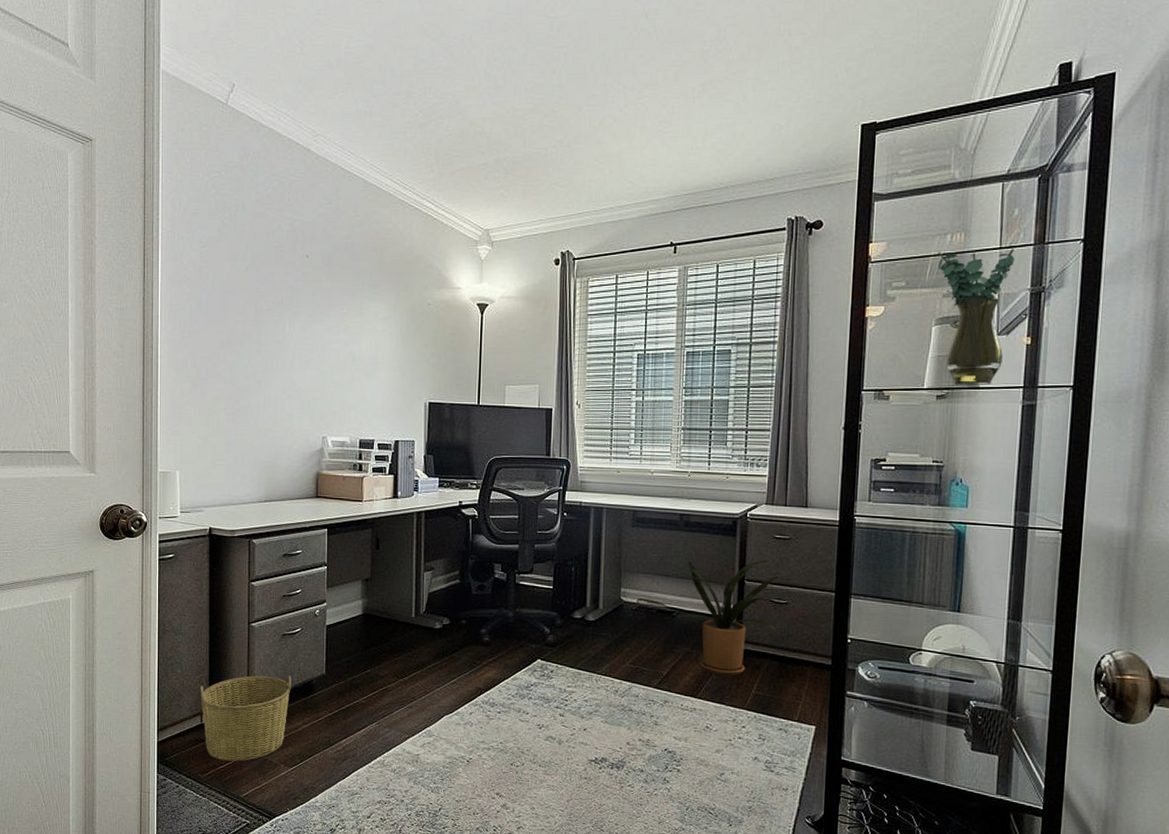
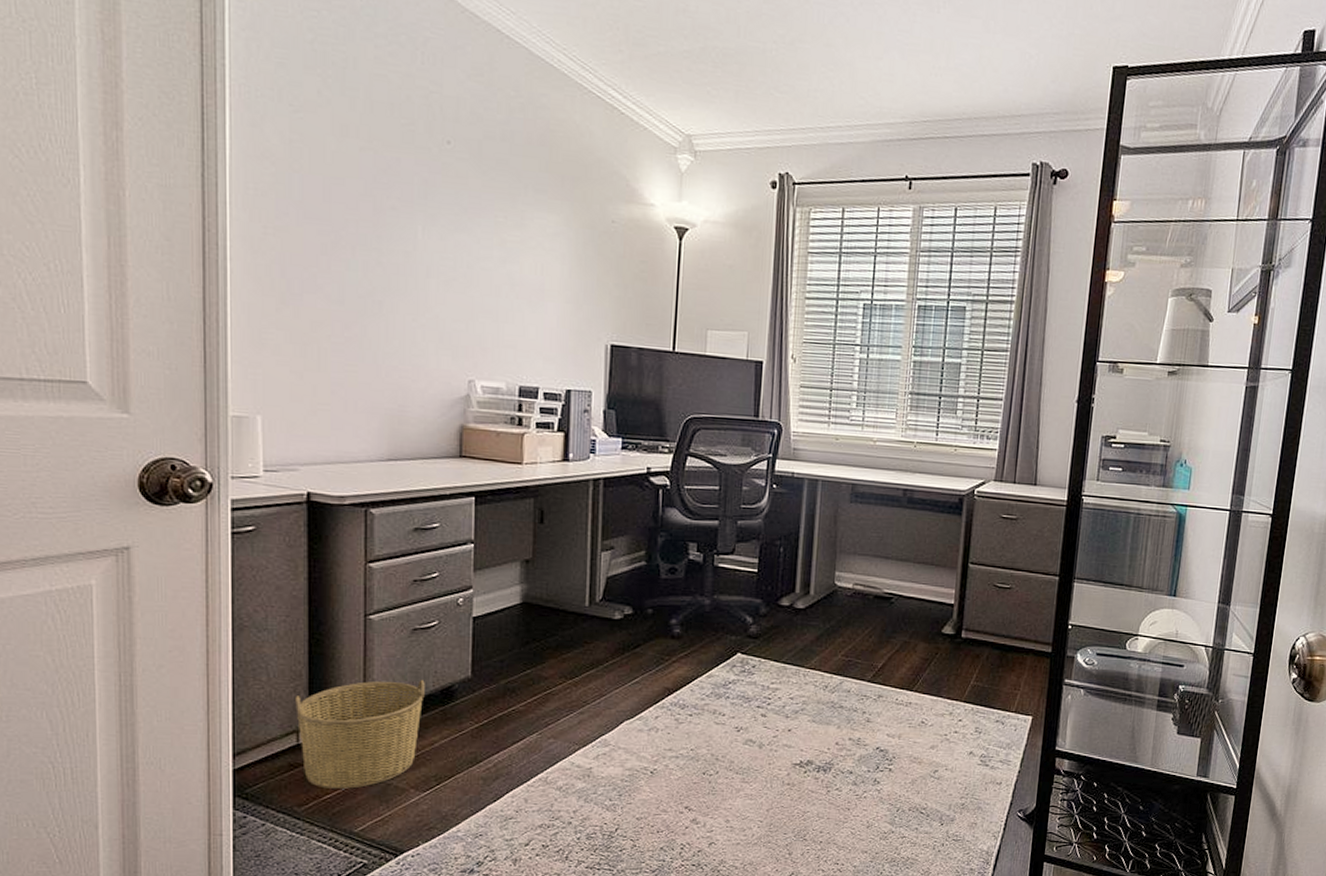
house plant: present [676,559,780,677] -> none [896,539,1005,667]
vase: present [938,249,1015,387] -> none [1178,217,1250,364]

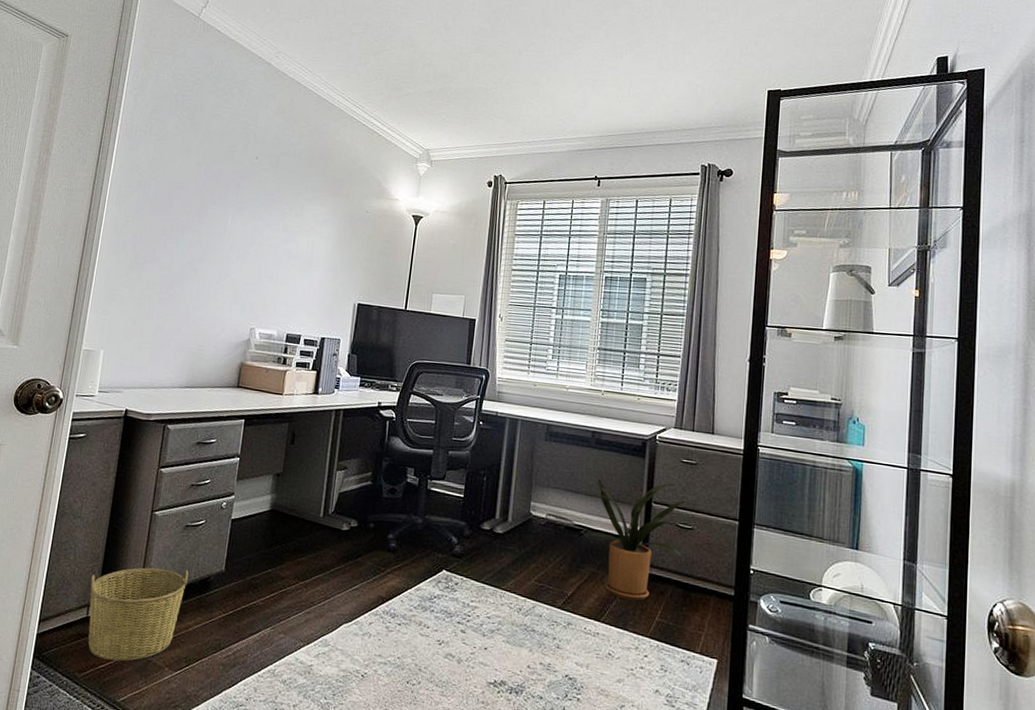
house plant: none [896,539,1005,667] -> present [585,477,686,602]

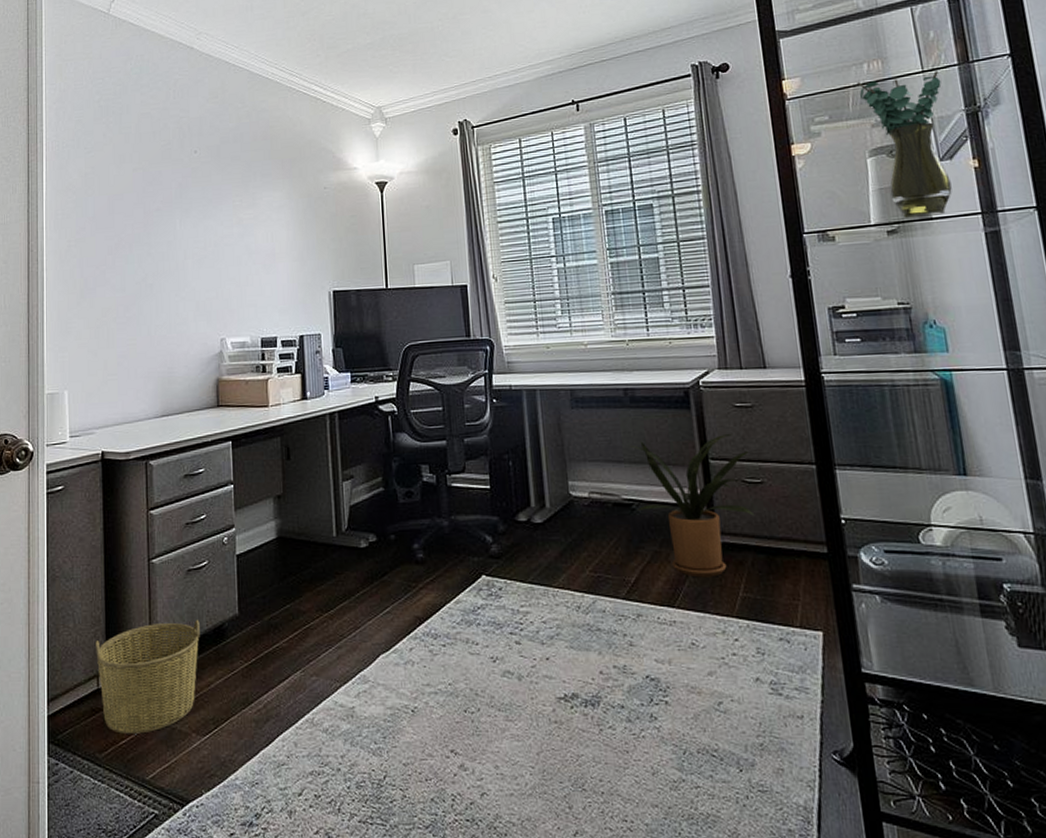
vase: none [835,206,903,331] -> present [857,71,953,219]

